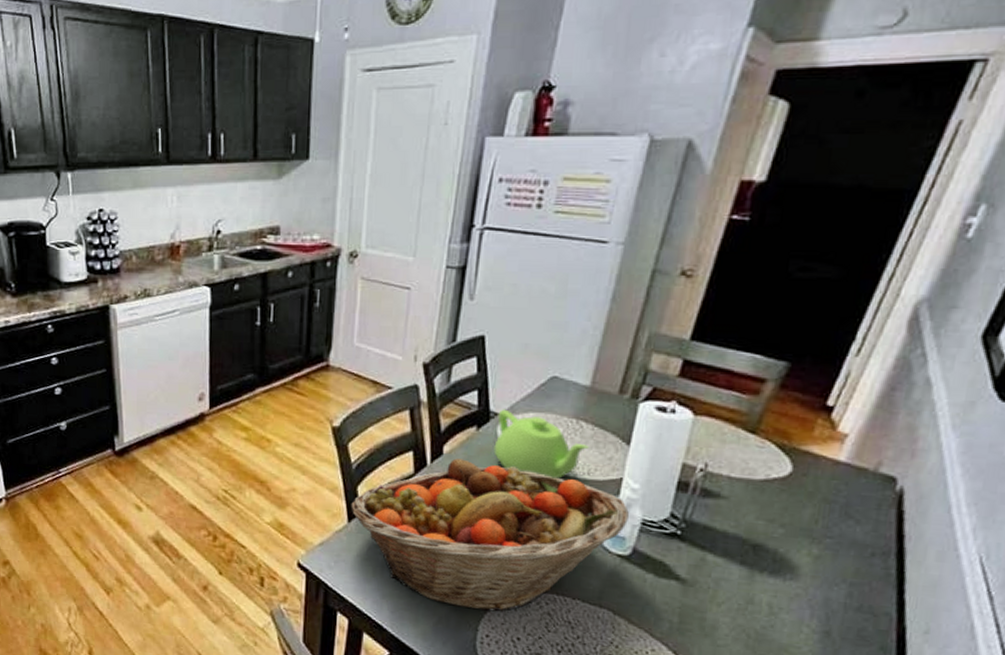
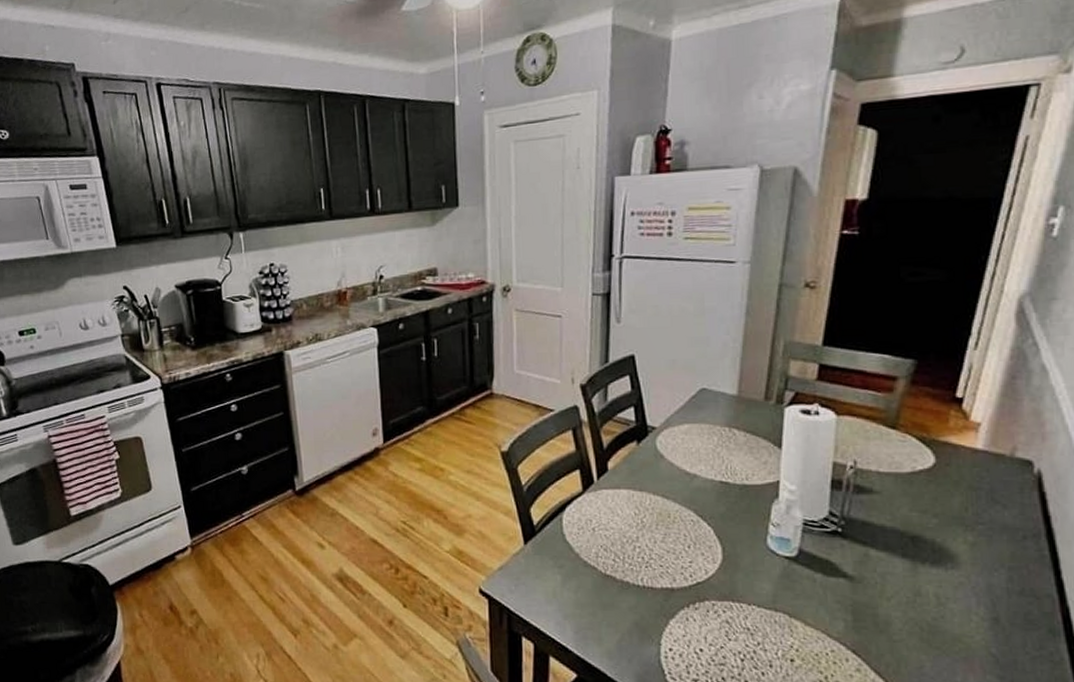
fruit basket: present [351,458,629,612] -> none [525,474,790,624]
teapot: present [493,409,590,479] -> none [655,423,744,486]

